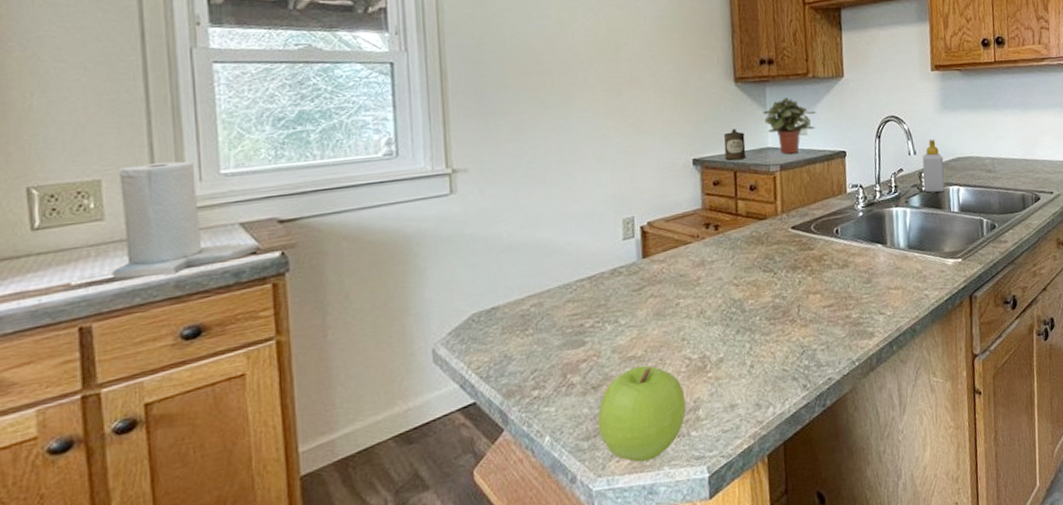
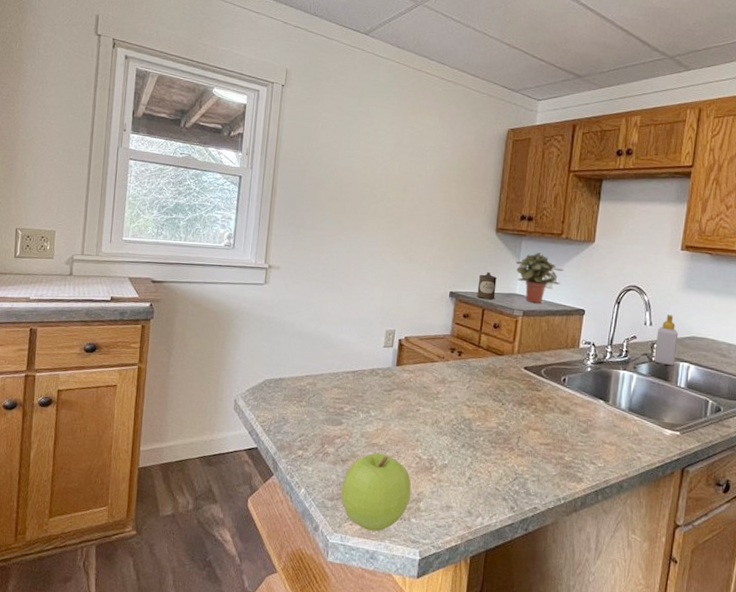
paper towel: present [112,161,262,279] -> none [52,224,139,305]

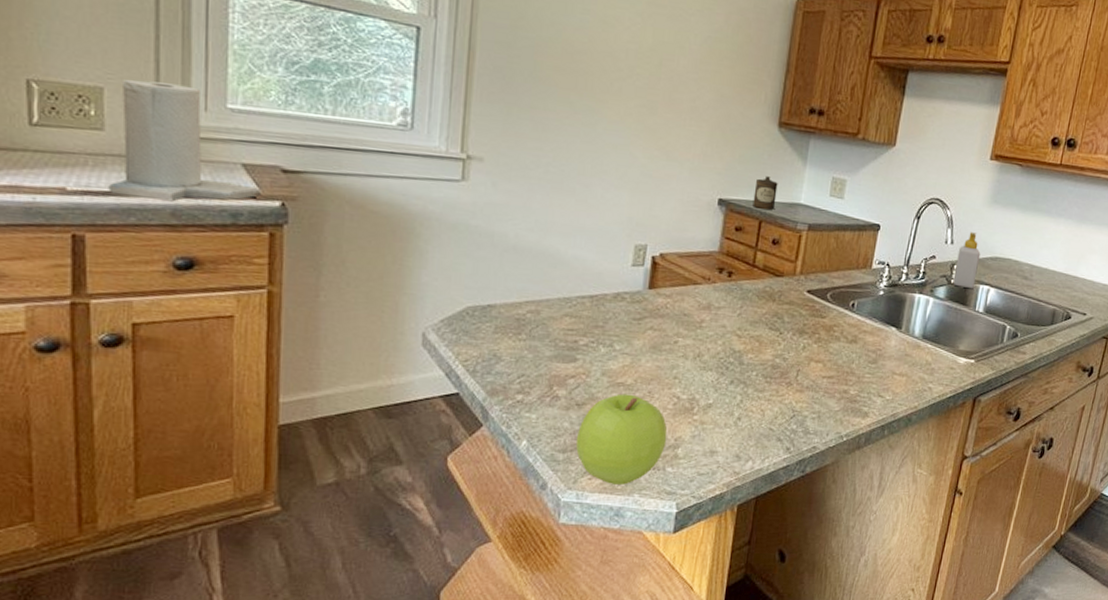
paper towel: none [52,224,139,305] -> present [108,79,262,202]
potted plant: present [515,253,564,303] -> none [801,155,859,216]

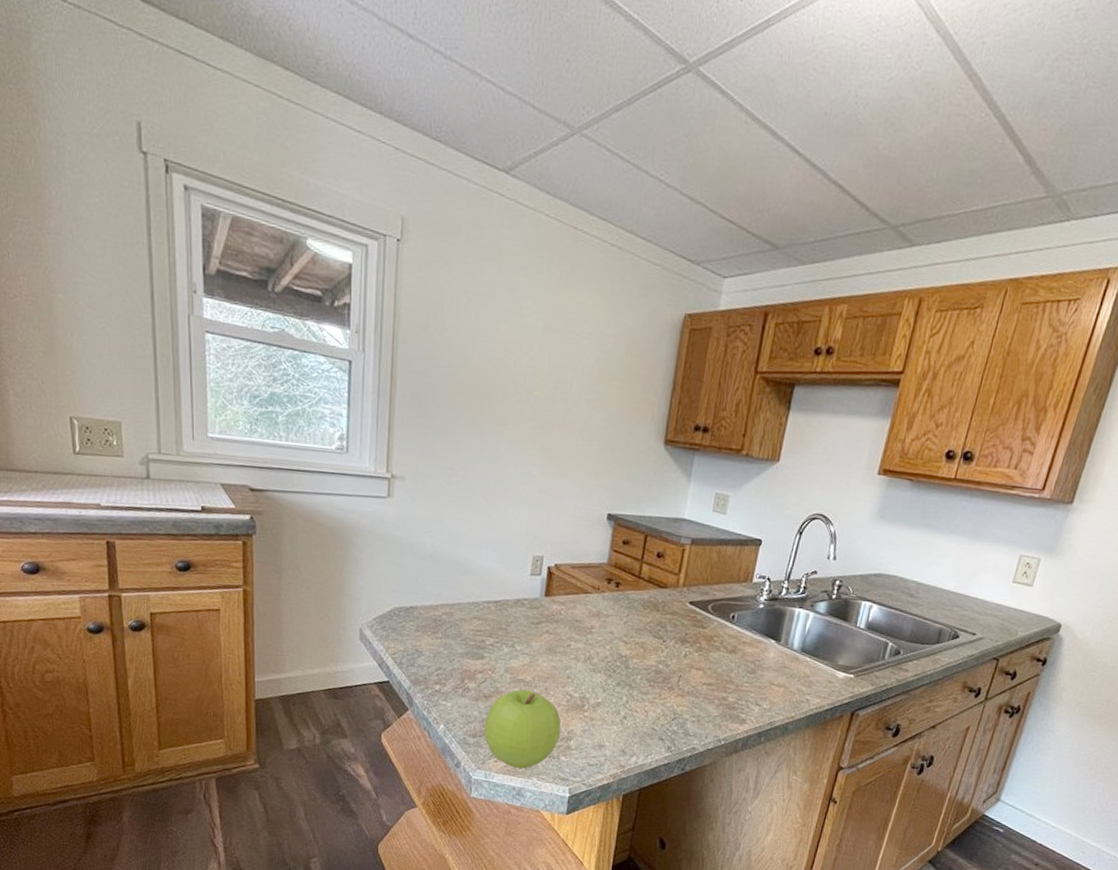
paper towel: present [108,79,262,202] -> none [129,414,236,516]
canister: present [752,176,778,211] -> none [639,492,663,525]
soap bottle: present [953,232,981,289] -> none [834,548,864,605]

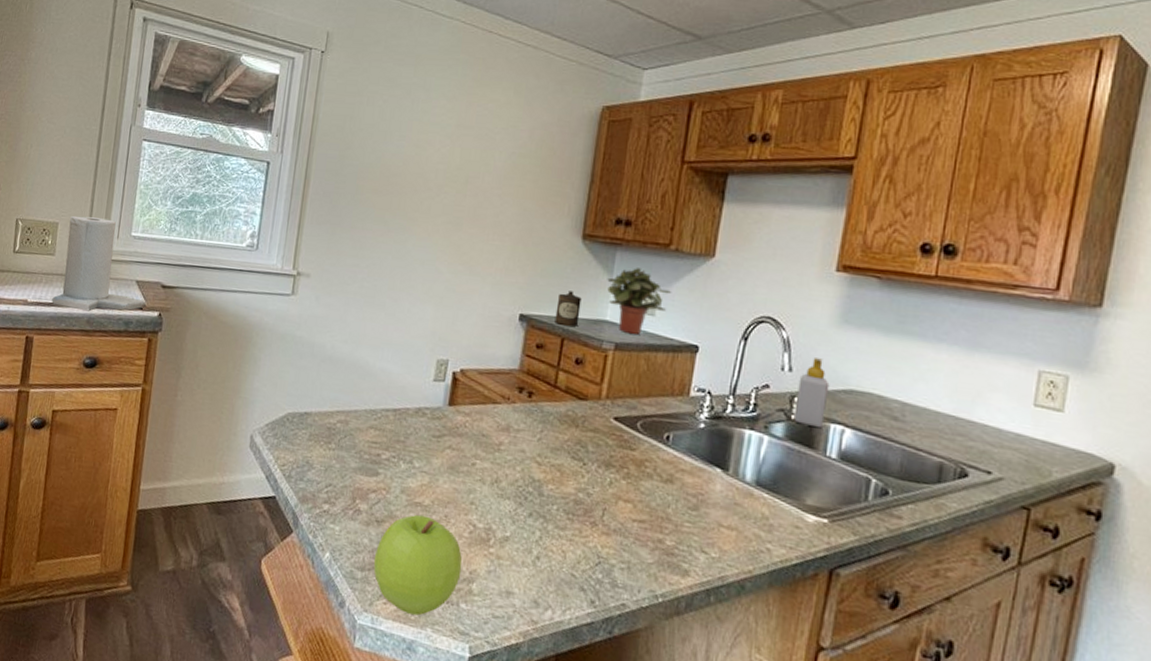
paper towel: none [129,414,236,516] -> present [51,215,147,312]
canister: none [639,492,663,525] -> present [555,291,582,327]
potted plant: none [685,471,742,531] -> present [607,268,672,335]
soap bottle: none [834,548,864,605] -> present [793,358,830,429]

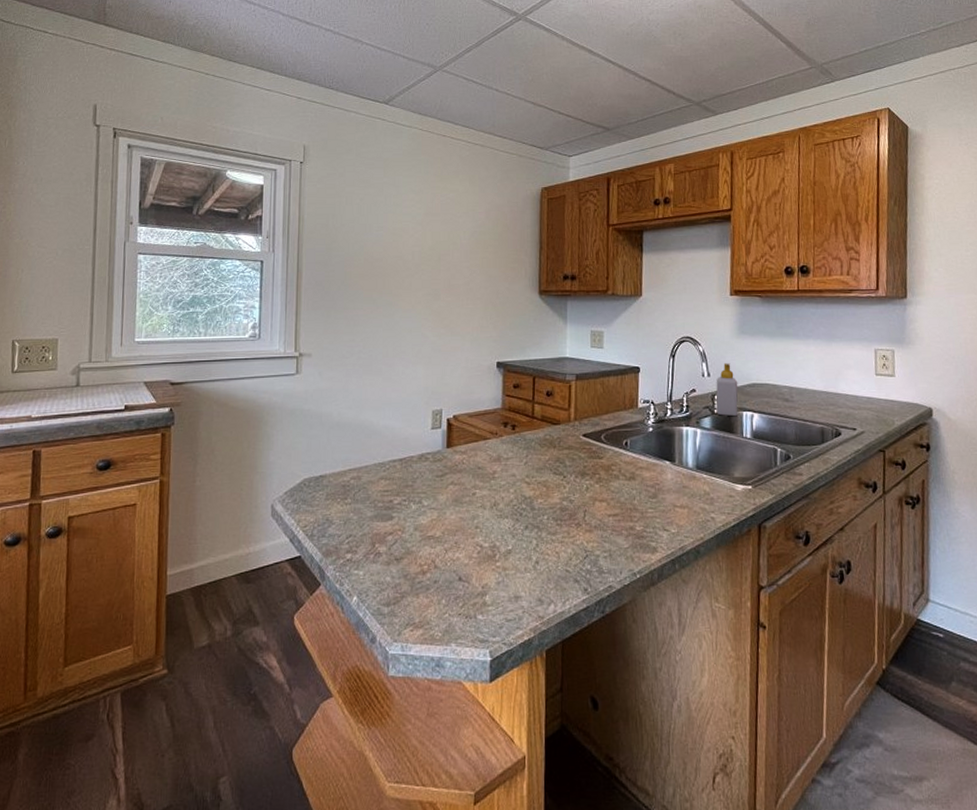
paper towel: present [51,215,147,312] -> none [57,329,157,418]
apple: present [373,514,463,616] -> none [397,546,475,635]
canister: present [555,291,582,327] -> none [525,338,545,367]
potted plant: present [607,268,672,335] -> none [563,312,614,365]

